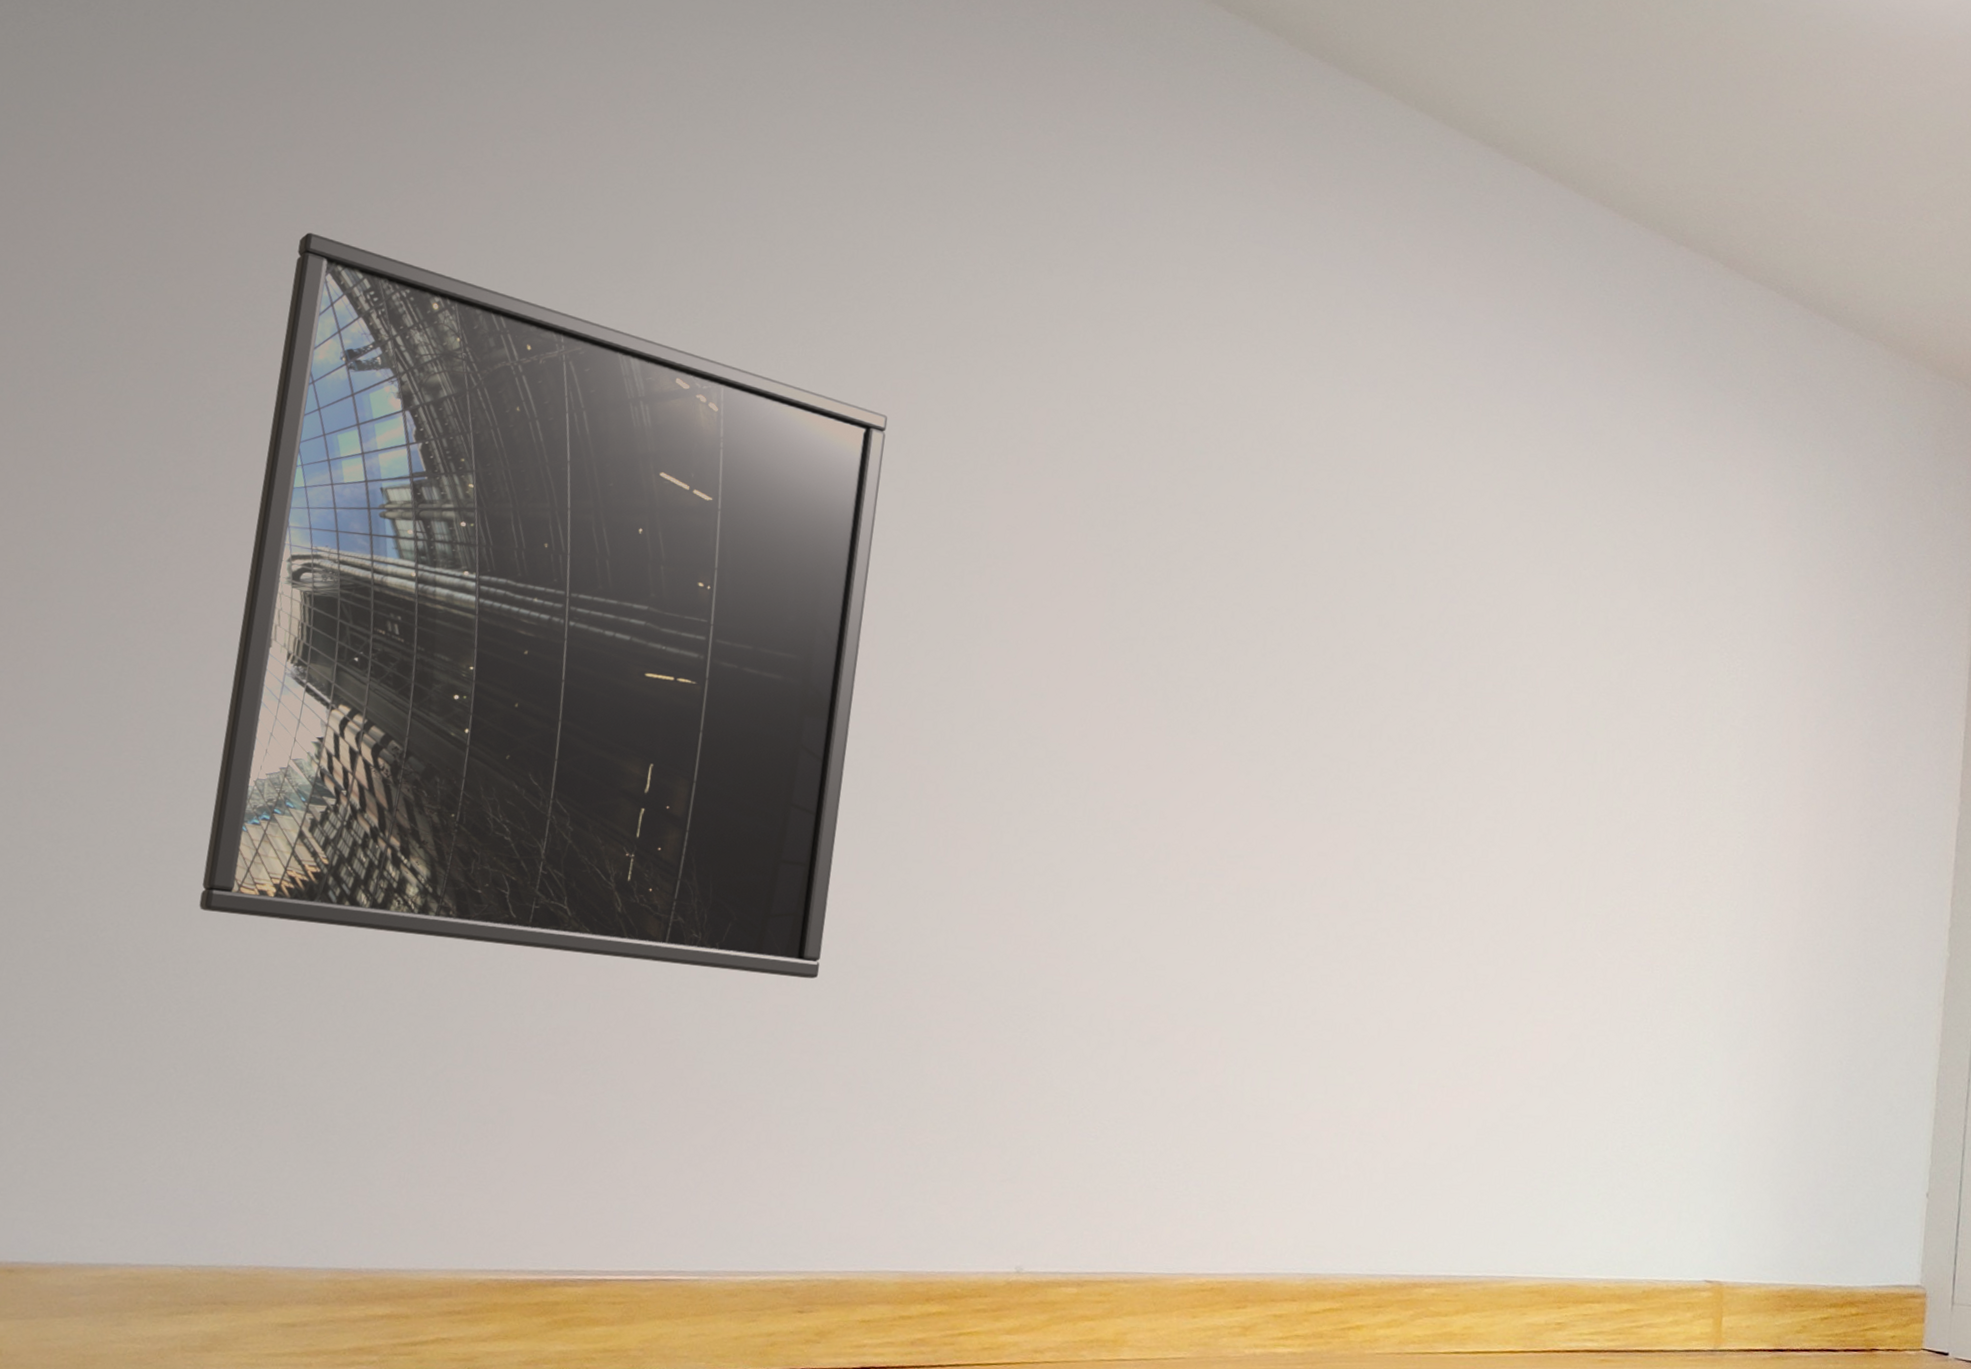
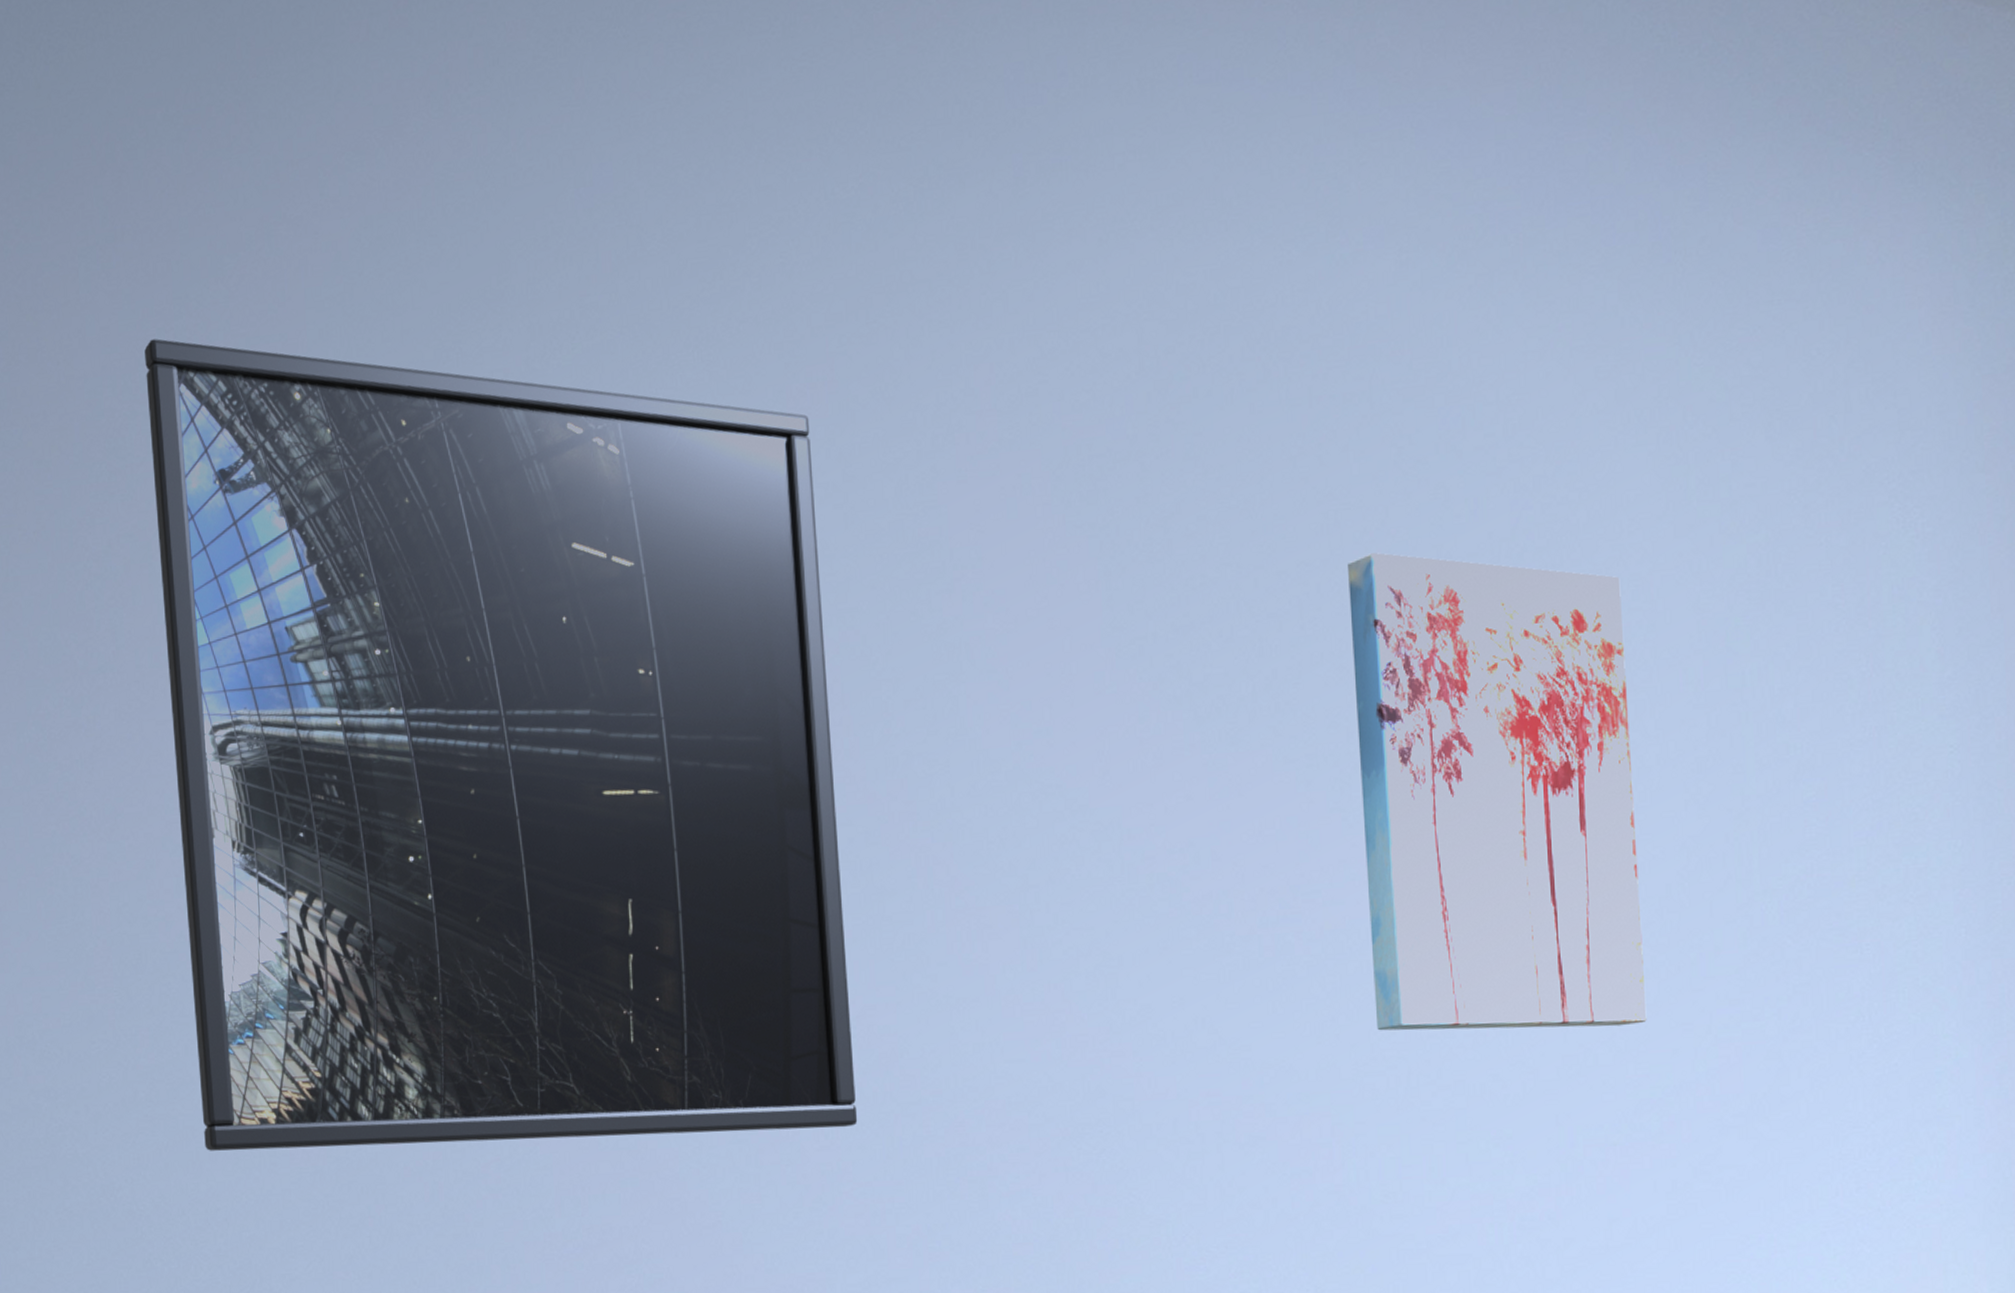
wall art: none [1270,611,1515,998] -> present [1348,552,1647,1031]

